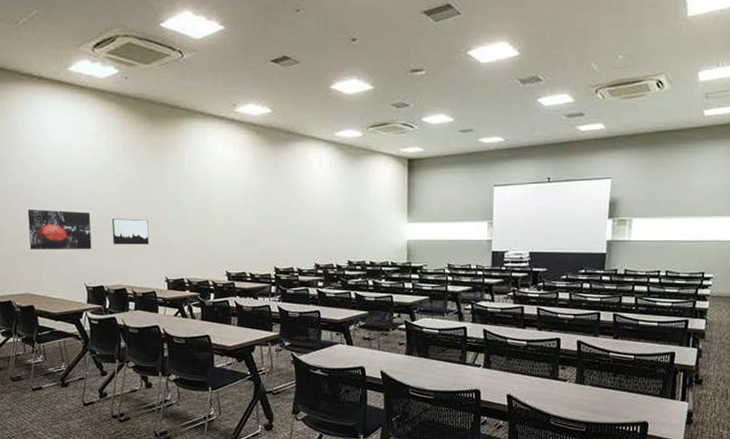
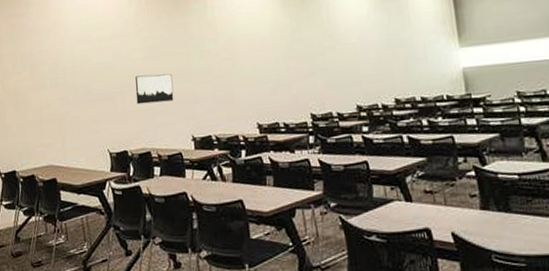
wall art: present [27,209,92,250] -> none [52,72,115,117]

